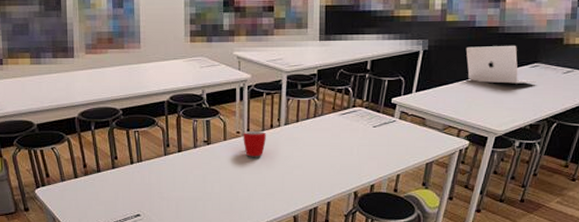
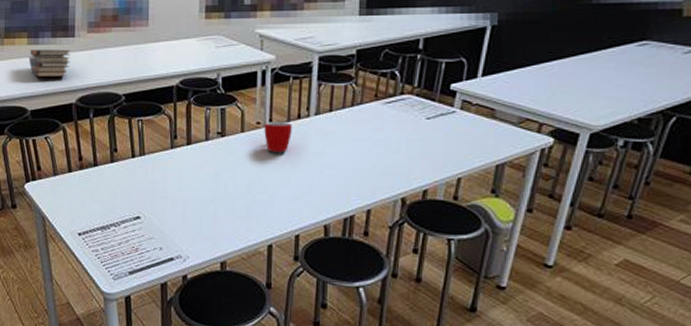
book stack: none [32,69,71,93] -> present [28,49,70,76]
laptop: present [465,46,538,84] -> none [548,19,648,67]

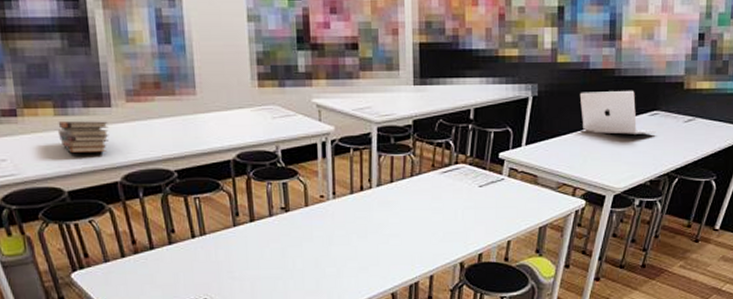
mug: present [264,122,292,153] -> none [328,195,356,225]
laptop: none [548,19,648,67] -> present [579,91,657,135]

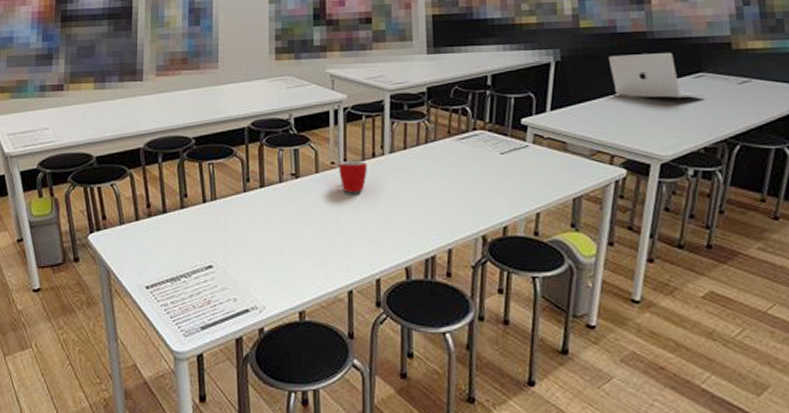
book stack: present [57,121,109,152] -> none [94,93,138,121]
mug: none [328,195,356,225] -> present [339,161,367,193]

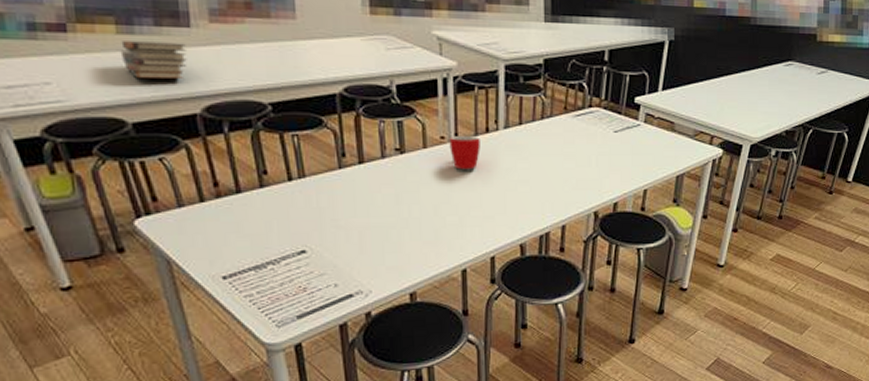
book stack: none [94,93,138,121] -> present [120,41,187,78]
laptop: present [608,53,706,98] -> none [716,38,792,84]

